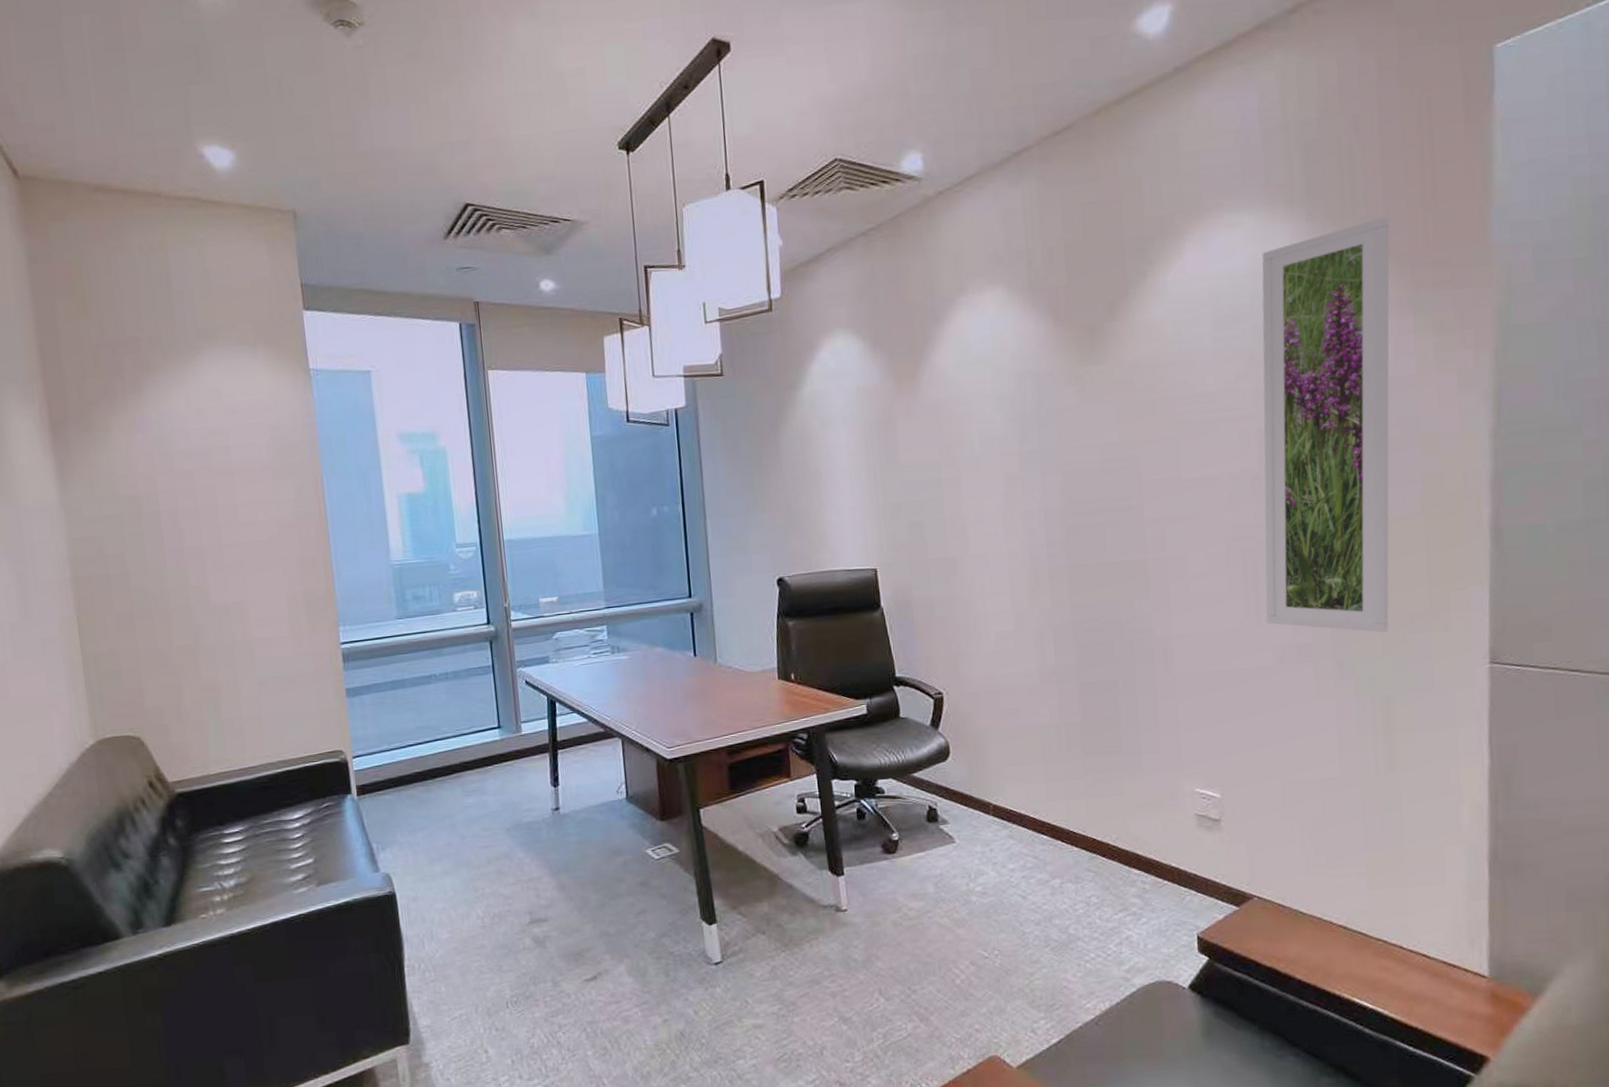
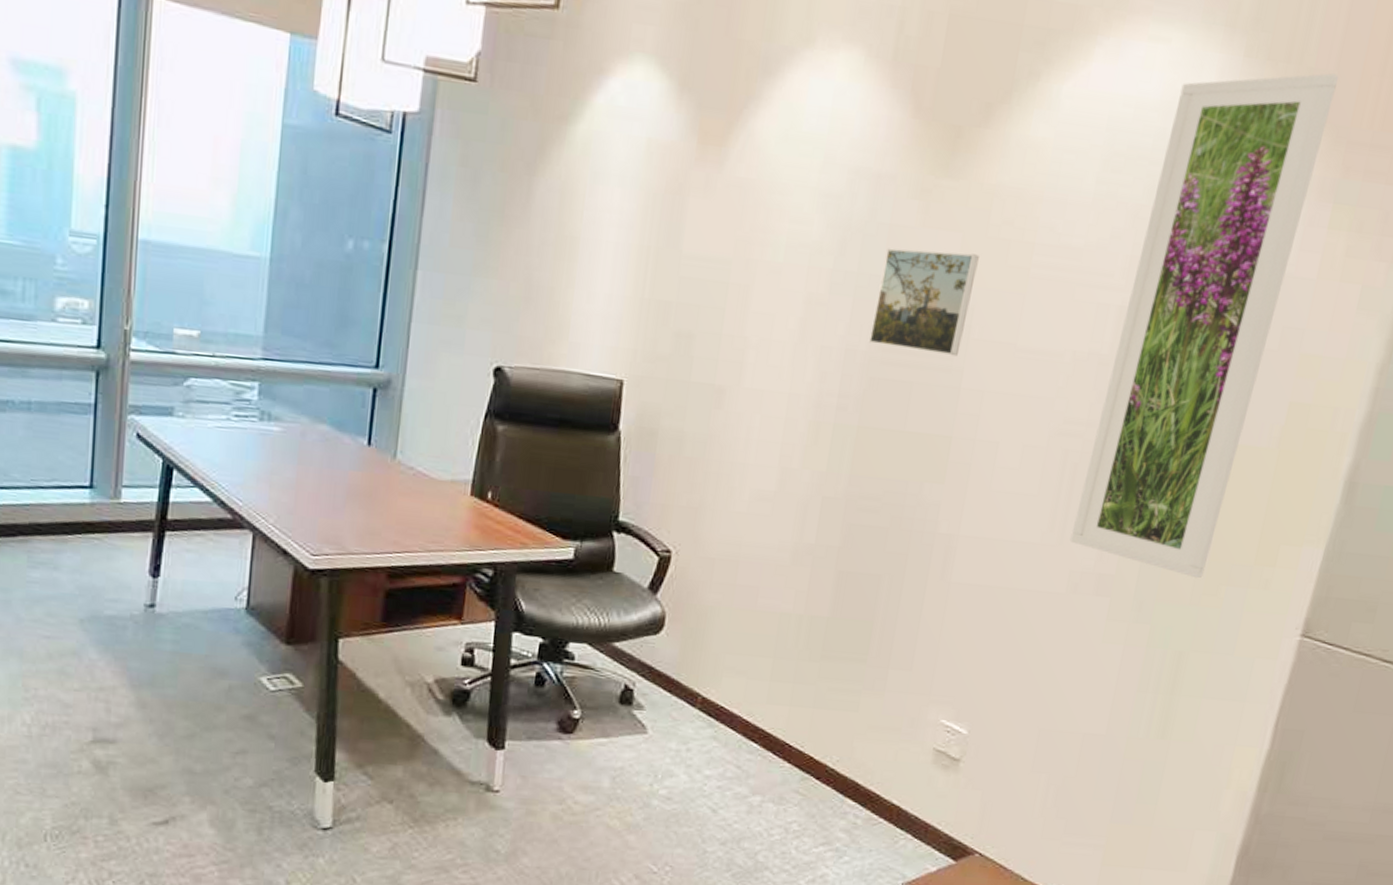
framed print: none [1059,416,1136,501] -> present [869,248,979,357]

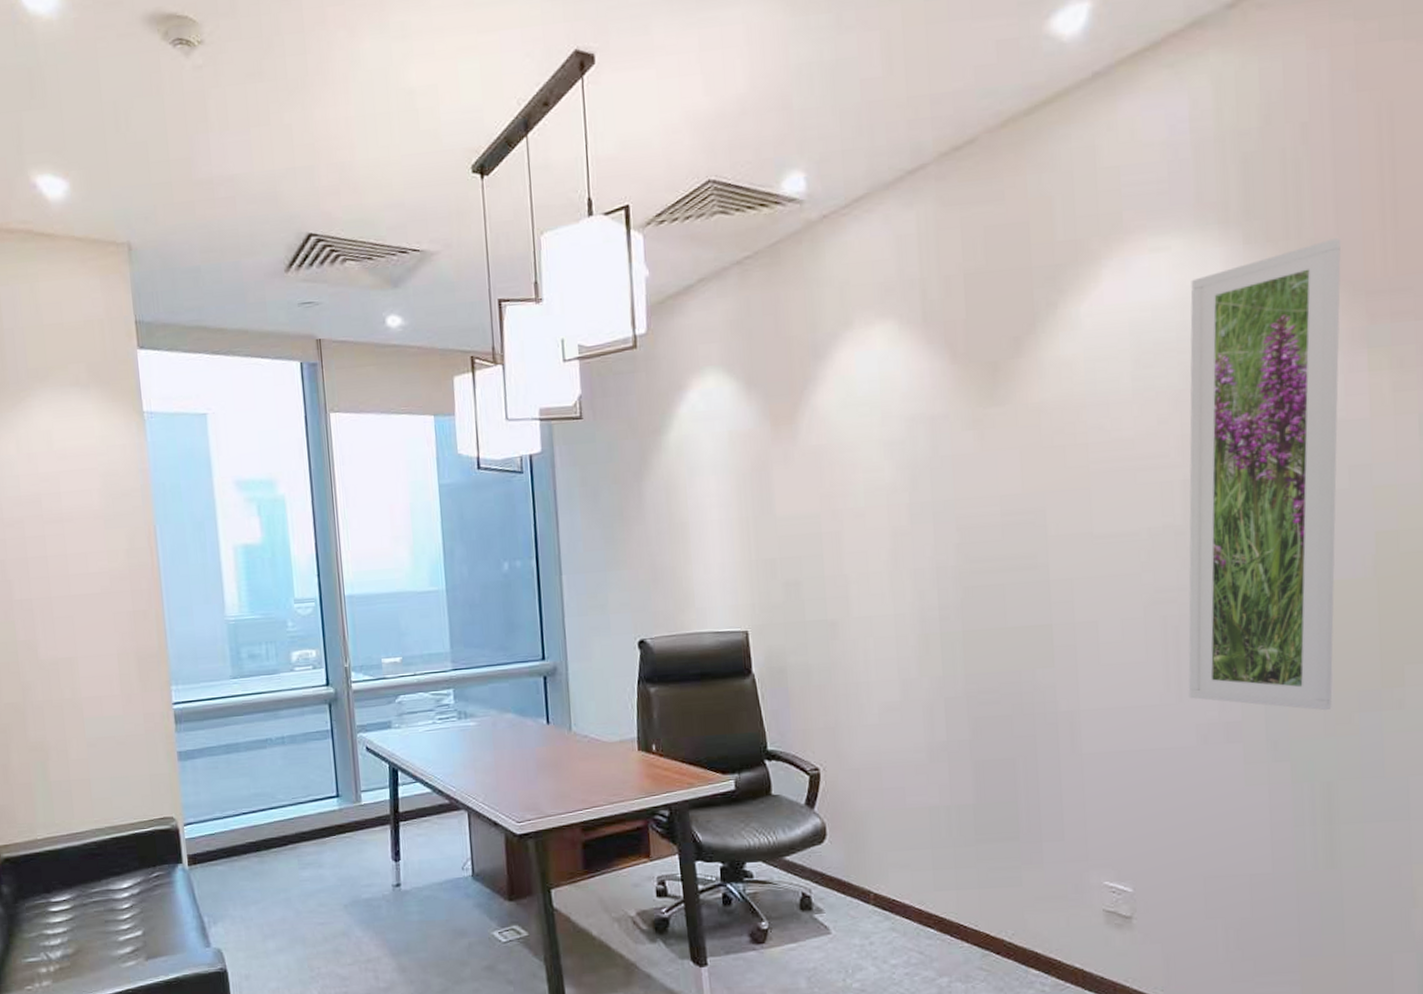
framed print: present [869,248,979,357] -> none [954,464,1041,558]

